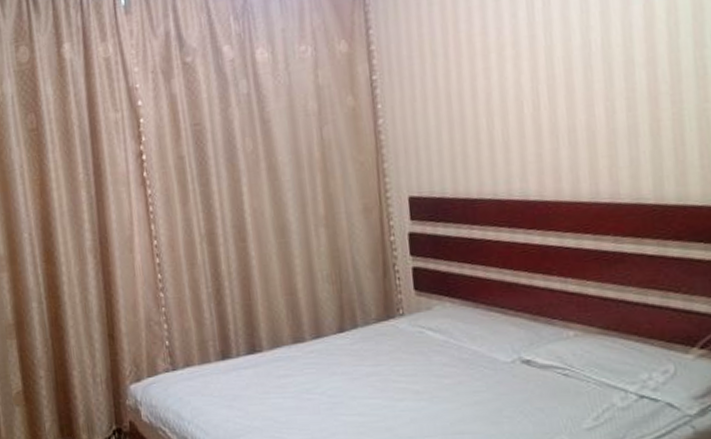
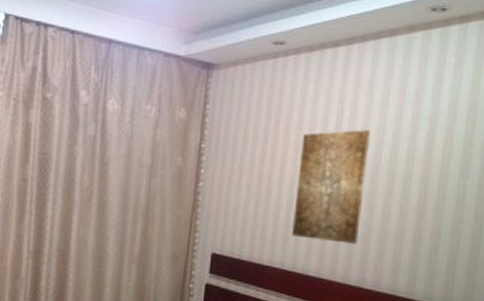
wall art: none [489,17,582,159] -> present [291,130,370,245]

